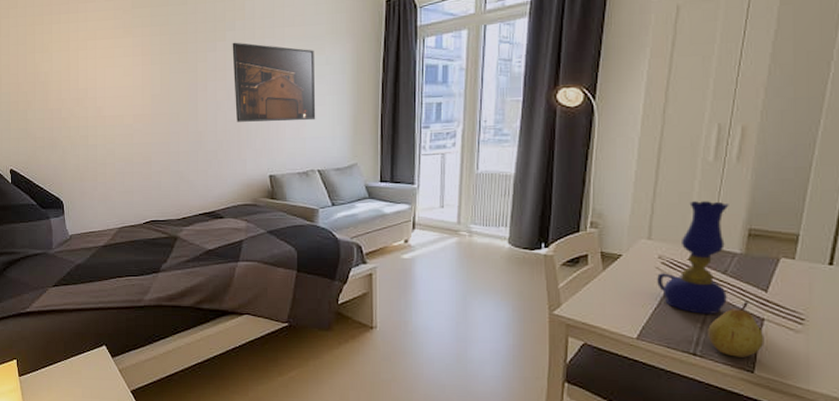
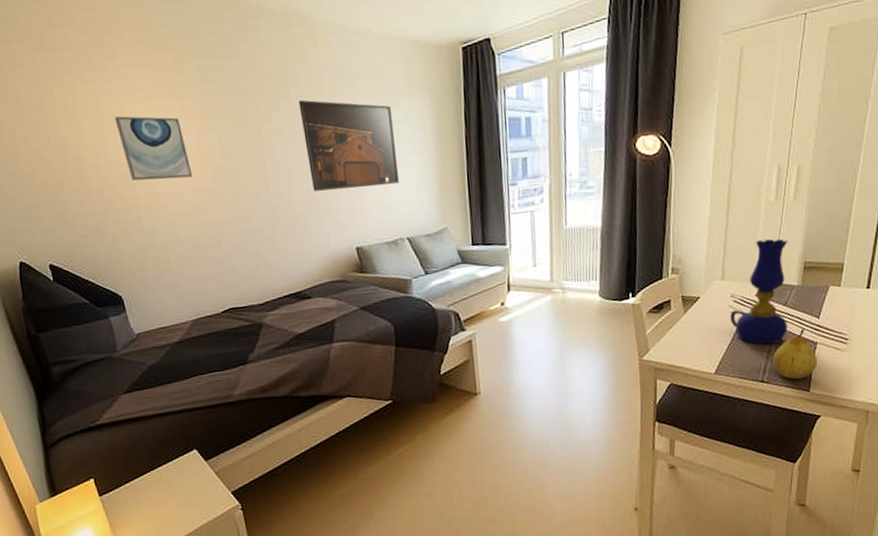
wall art: none [79,50,135,105] -> present [114,116,193,181]

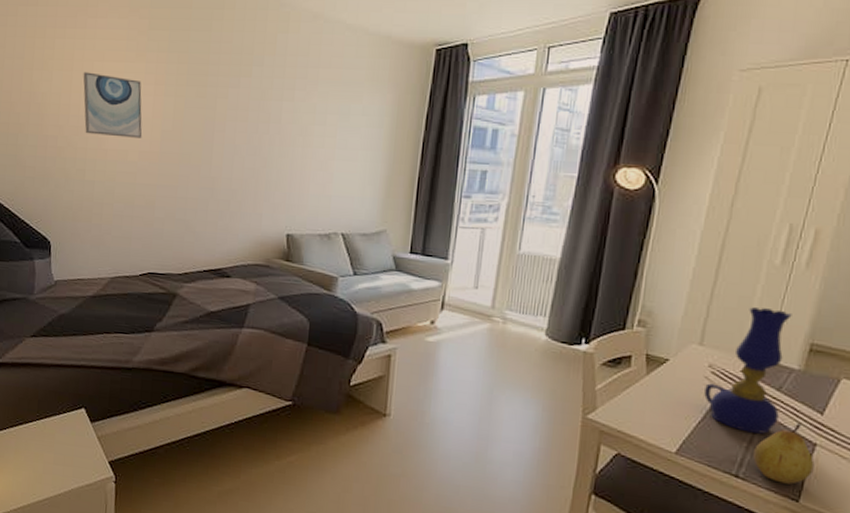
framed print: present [298,99,400,191] -> none [255,79,350,177]

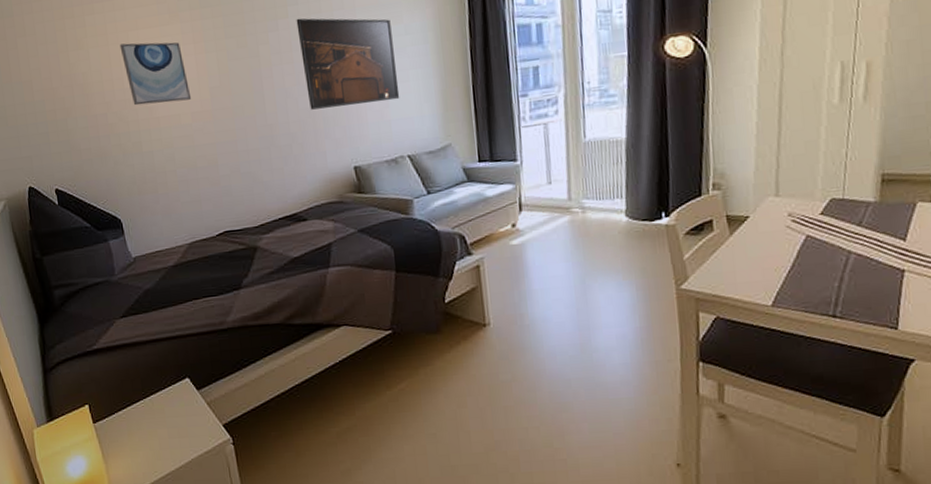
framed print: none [255,79,350,177] -> present [296,18,400,110]
oil lamp: present [704,307,792,434] -> none [788,147,864,272]
fruit: present [753,423,815,485] -> none [846,253,907,315]

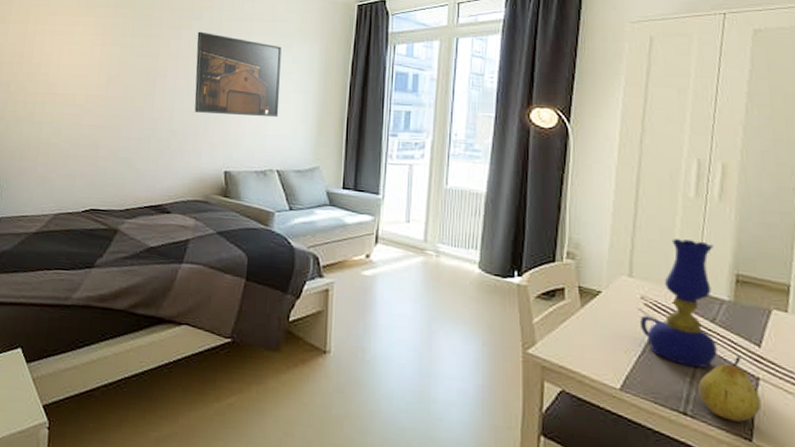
wall art: present [119,42,192,106] -> none [36,25,91,83]
oil lamp: none [788,147,864,272] -> present [640,239,717,368]
fruit: none [846,253,907,315] -> present [698,356,762,422]

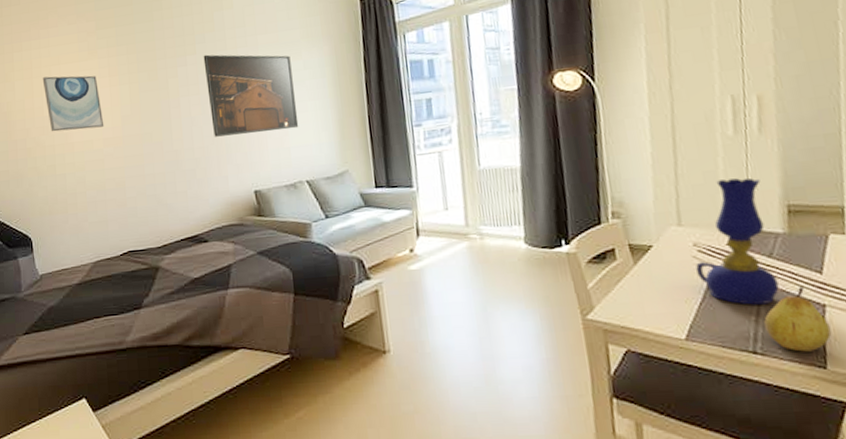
wall art: none [36,25,91,83] -> present [42,75,104,132]

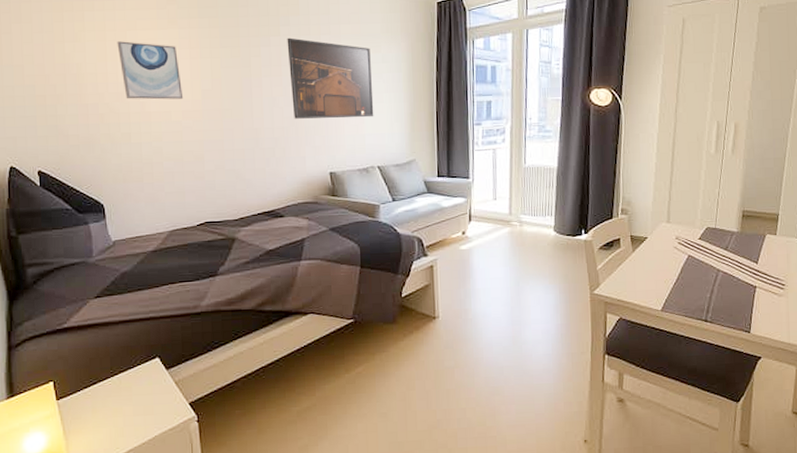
oil lamp: present [695,177,780,305] -> none [675,188,729,286]
fruit: present [764,287,831,352] -> none [715,273,757,321]

